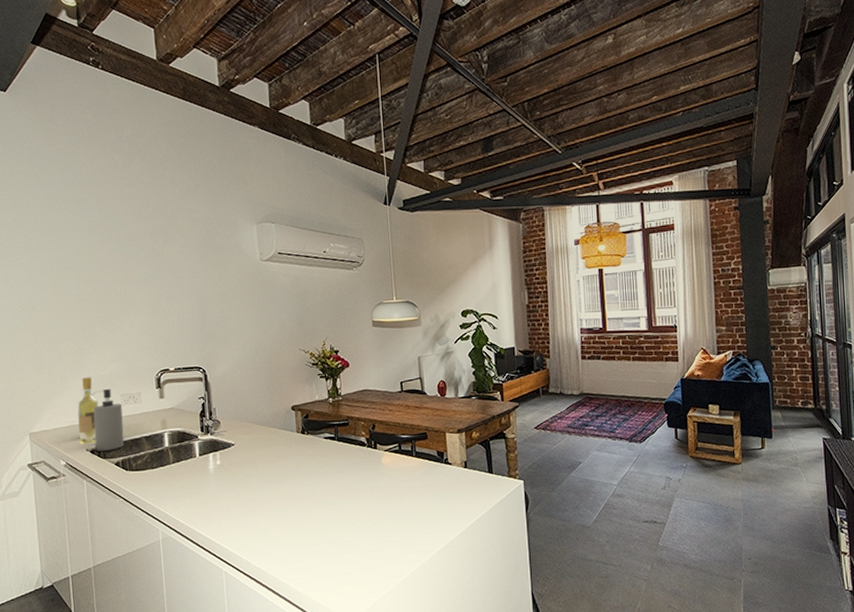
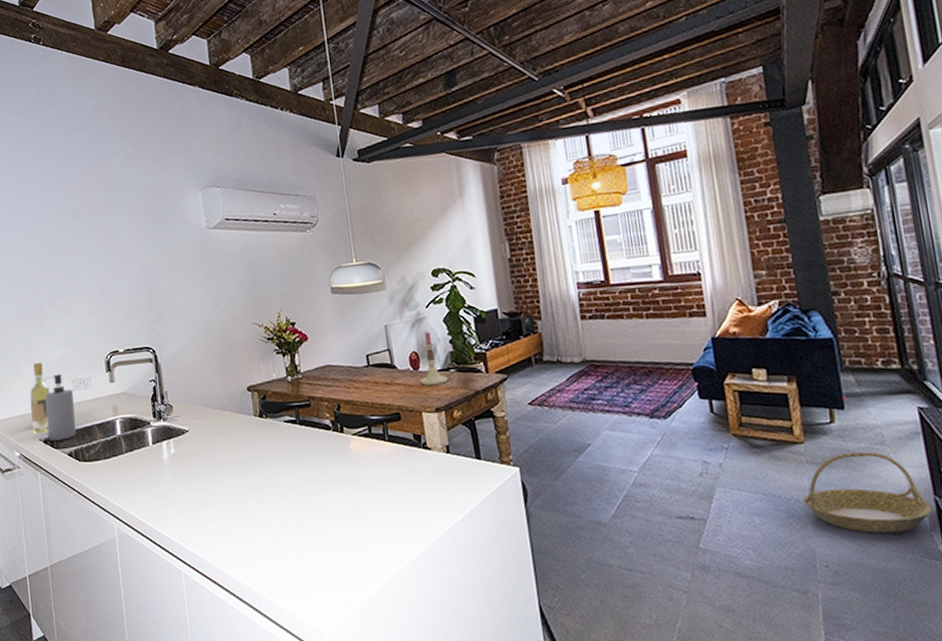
candlestick: none [445,364,470,411] -> present [420,332,448,386]
basket: none [736,471,825,534] -> present [802,451,932,533]

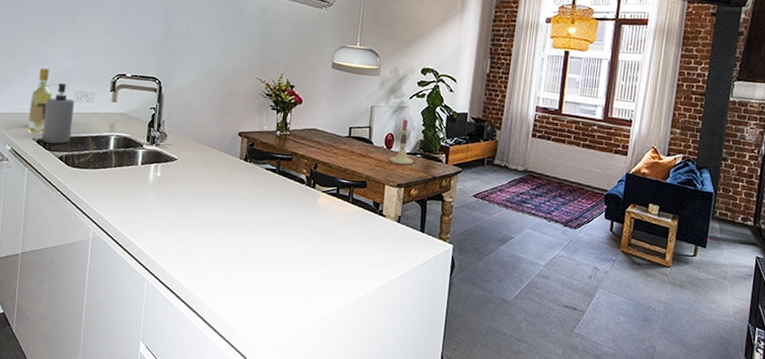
basket: present [802,451,932,533] -> none [657,280,744,346]

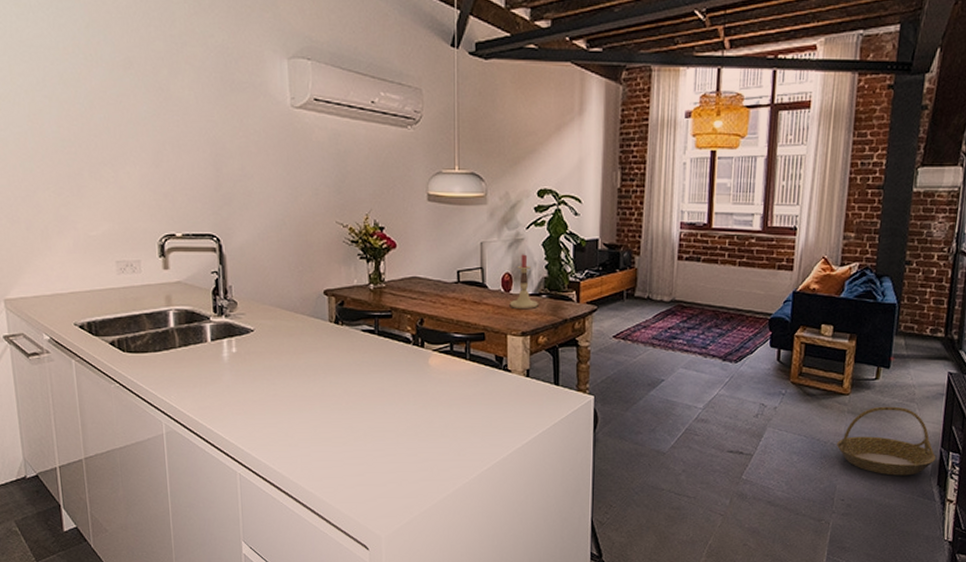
bottle: present [27,68,52,134] -> none [62,237,88,317]
soap dispenser: present [42,82,74,144] -> none [80,252,121,327]
basket: none [657,280,744,346] -> present [836,406,936,476]

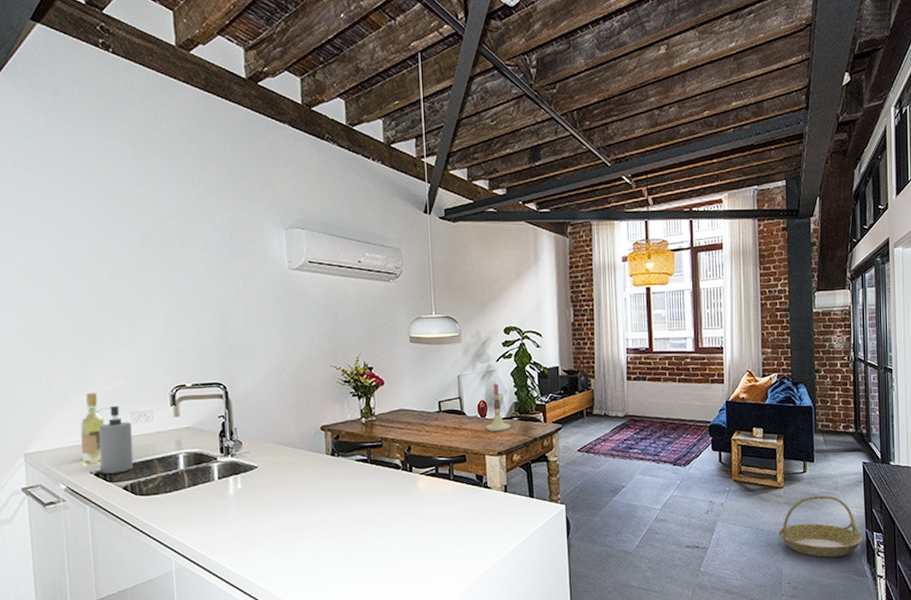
bottle: none [62,237,88,317] -> present [80,392,104,467]
soap dispenser: none [80,252,121,327] -> present [97,405,134,474]

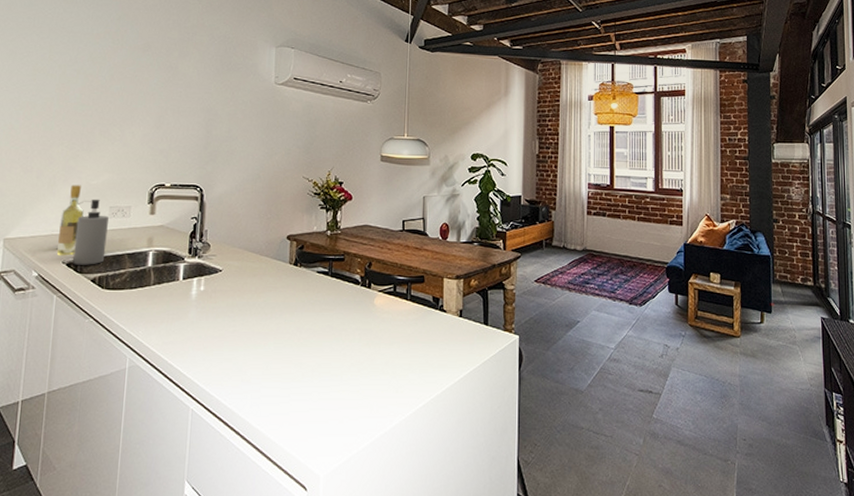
candlestick: present [486,383,511,432] -> none [446,207,471,256]
basket: present [777,495,863,558] -> none [733,348,822,416]

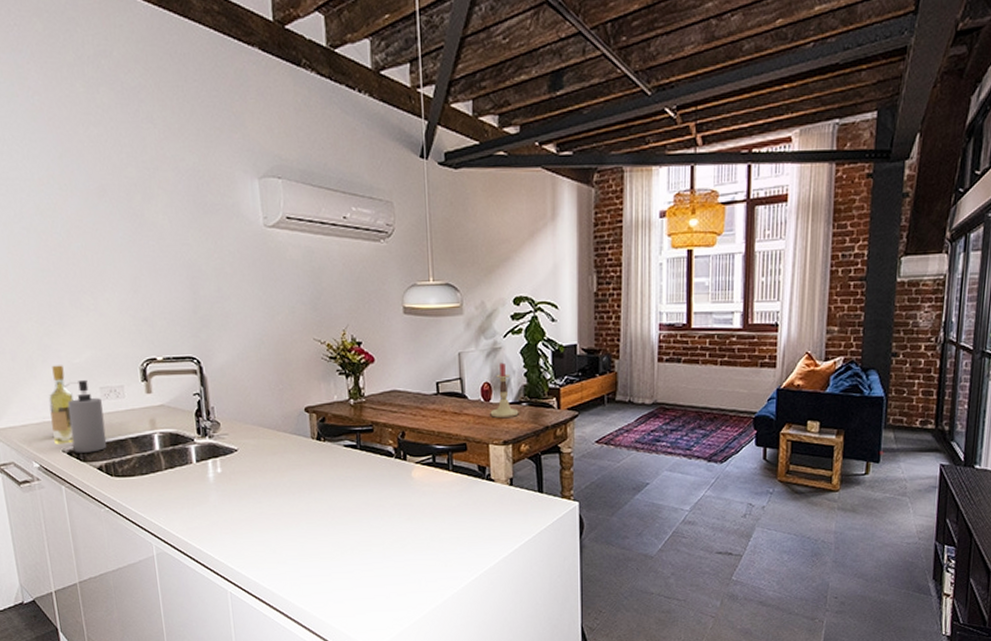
candlestick: none [446,207,471,256] -> present [490,362,519,419]

